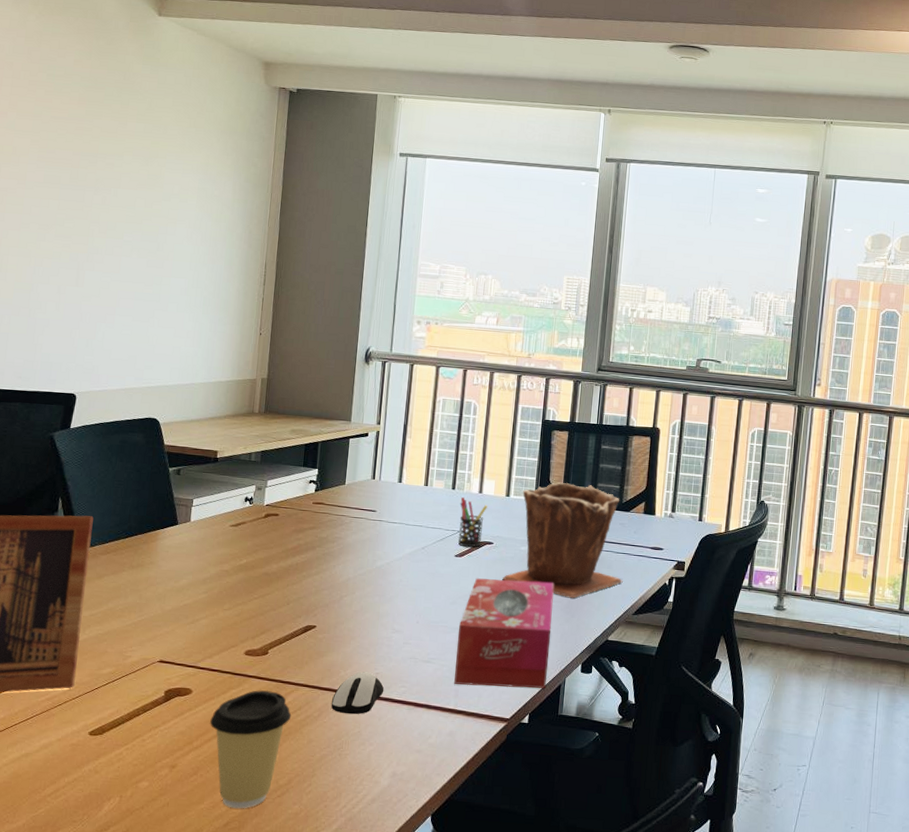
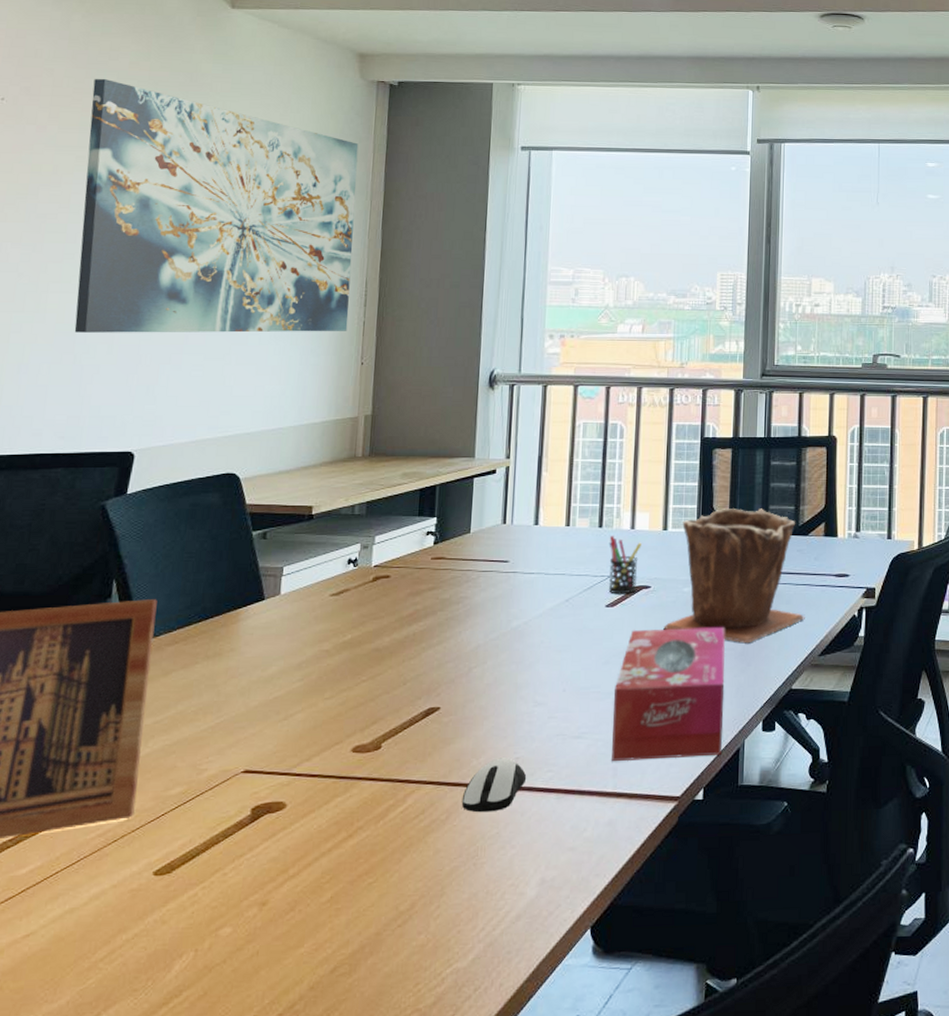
wall art: none [29,73,262,305] -> present [74,78,359,333]
coffee cup: present [210,690,292,809] -> none [310,794,413,949]

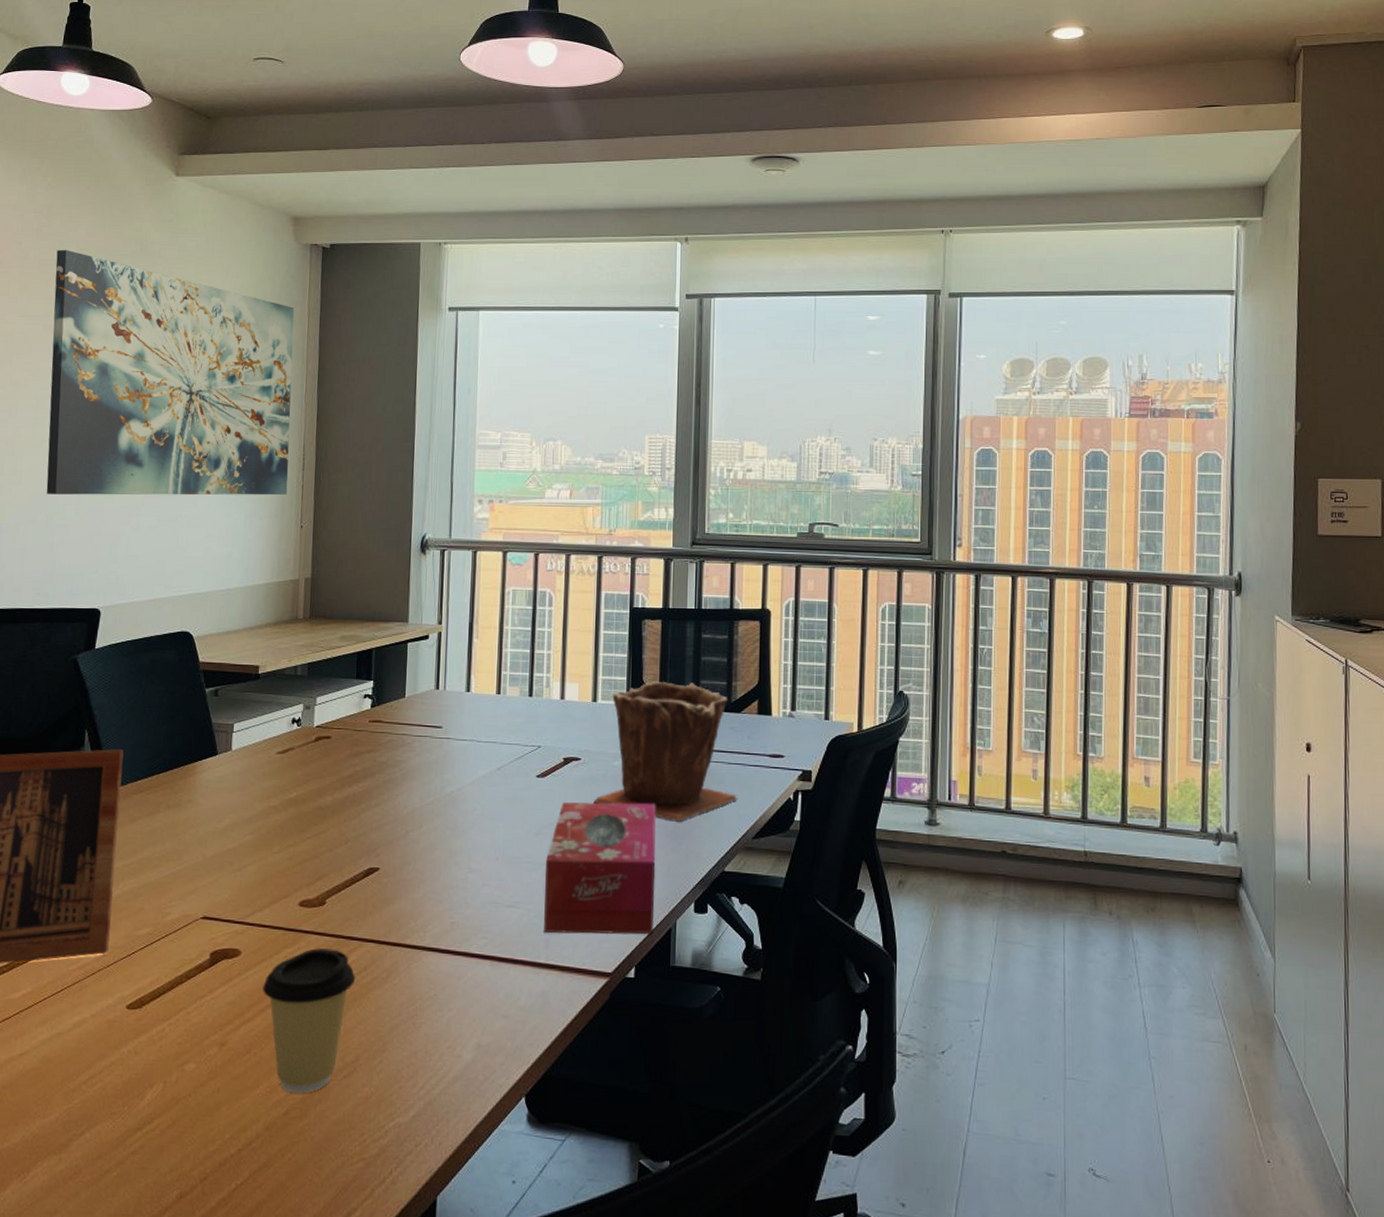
coffee cup: none [310,794,413,949] -> present [263,948,356,1094]
computer mouse: present [461,757,527,813] -> none [401,921,462,974]
pen holder: present [609,535,642,595] -> none [539,704,571,765]

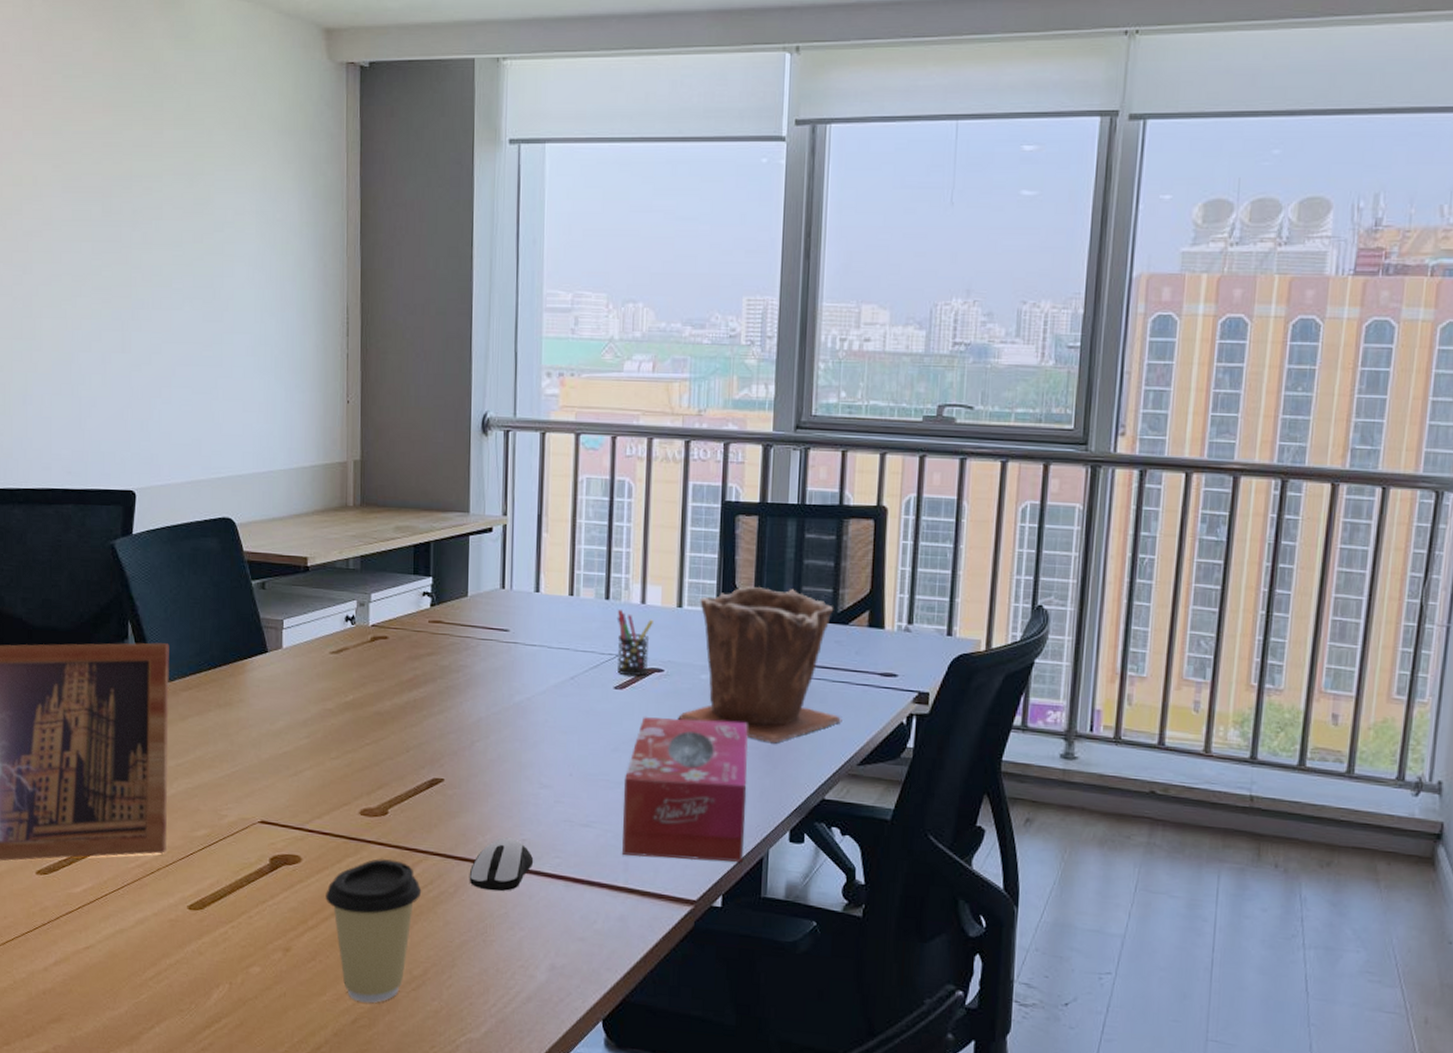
wall art: present [46,249,295,496] -> none [61,73,331,365]
computer mouse: none [401,921,462,974] -> present [469,837,534,892]
pen holder: none [539,704,571,765] -> present [617,609,653,677]

